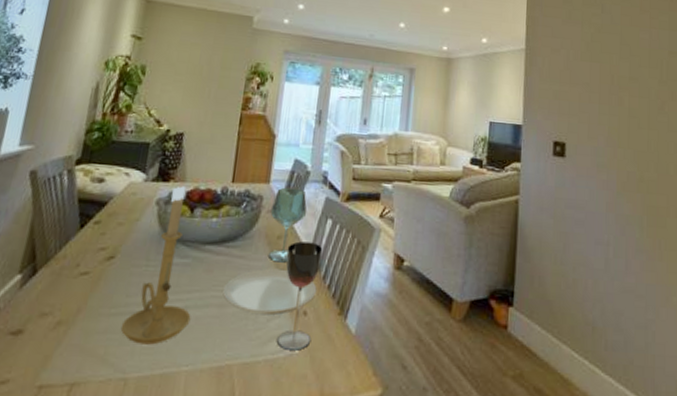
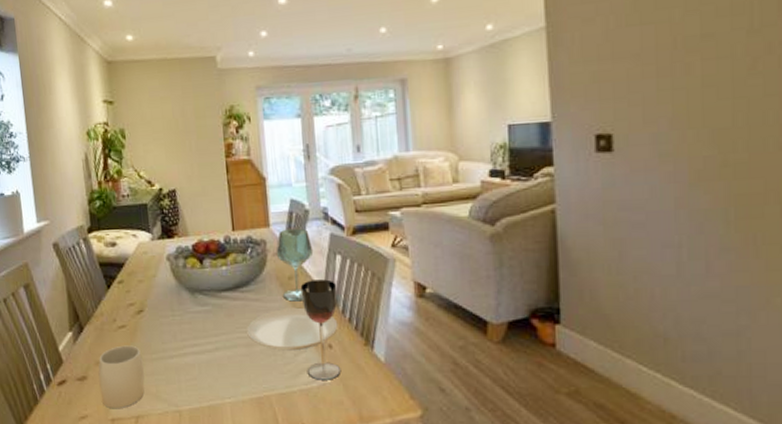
mug: none [33,295,99,373] -> present [98,345,145,409]
candle holder: present [120,186,191,345] -> none [164,240,224,382]

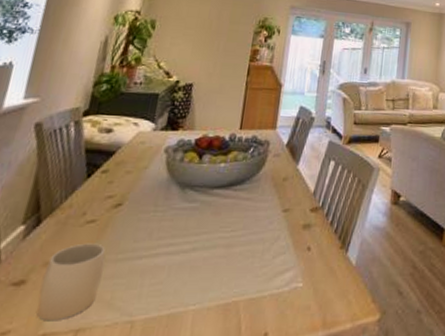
plate: present [247,307,338,351] -> none [230,208,320,253]
wine glass: present [276,228,314,302] -> none [274,133,312,203]
wineglass: present [300,279,342,380] -> none [281,182,326,284]

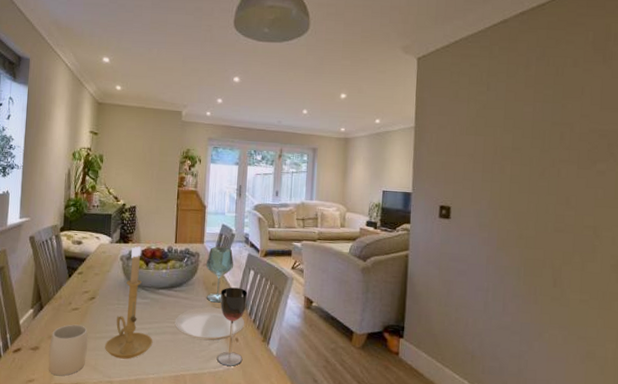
candle holder: none [127,134,199,287] -> present [104,246,153,359]
plate: none [230,208,320,253] -> present [175,307,245,341]
wine glass: none [274,133,312,203] -> present [206,246,234,303]
wineglass: none [281,182,326,284] -> present [216,287,248,366]

